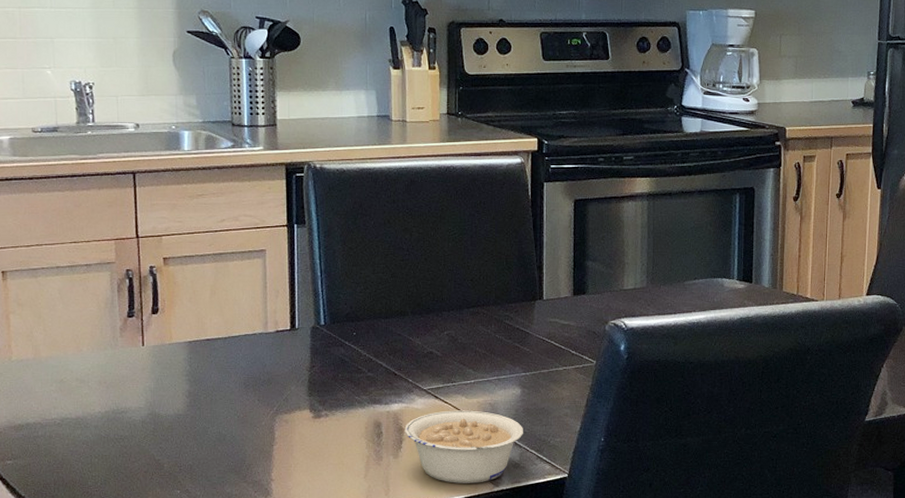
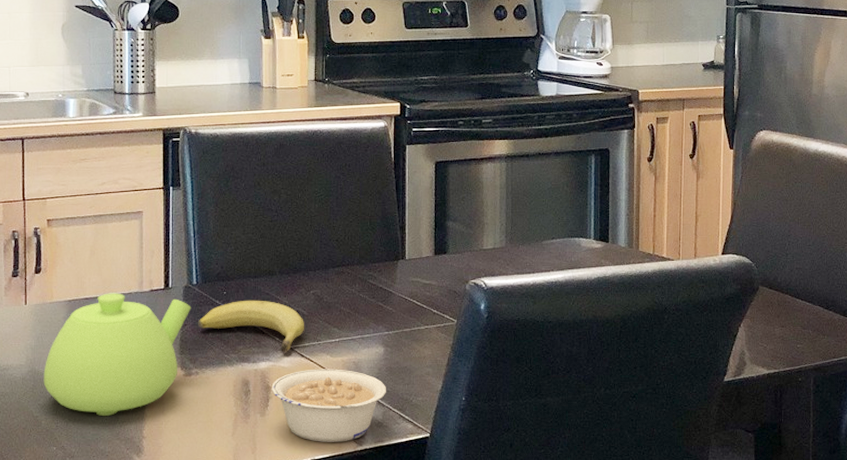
teapot: none [164,334,320,459] -> present [43,293,192,416]
fruit: none [327,341,438,395] -> present [198,300,304,353]

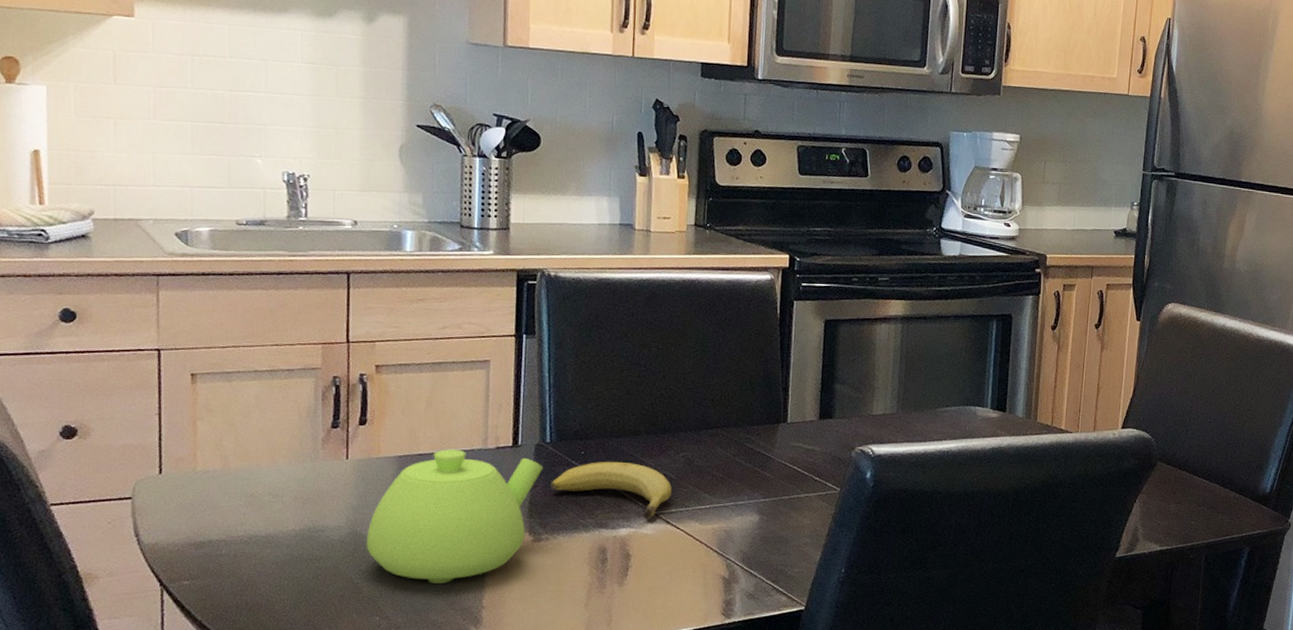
legume: present [271,369,386,442] -> none [631,536,760,615]

